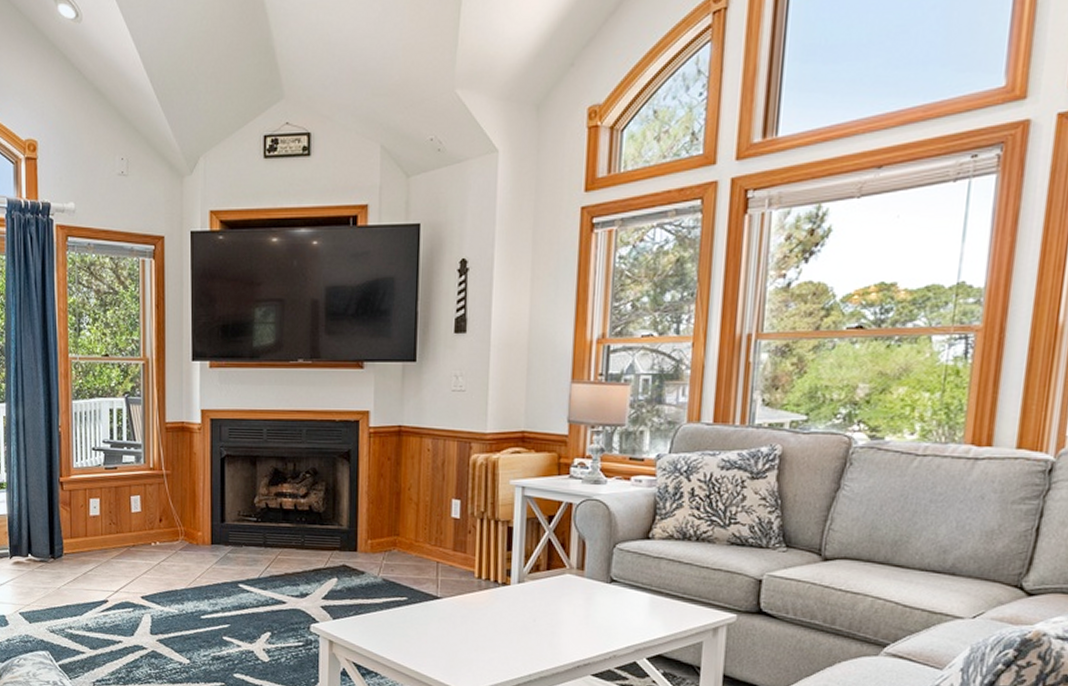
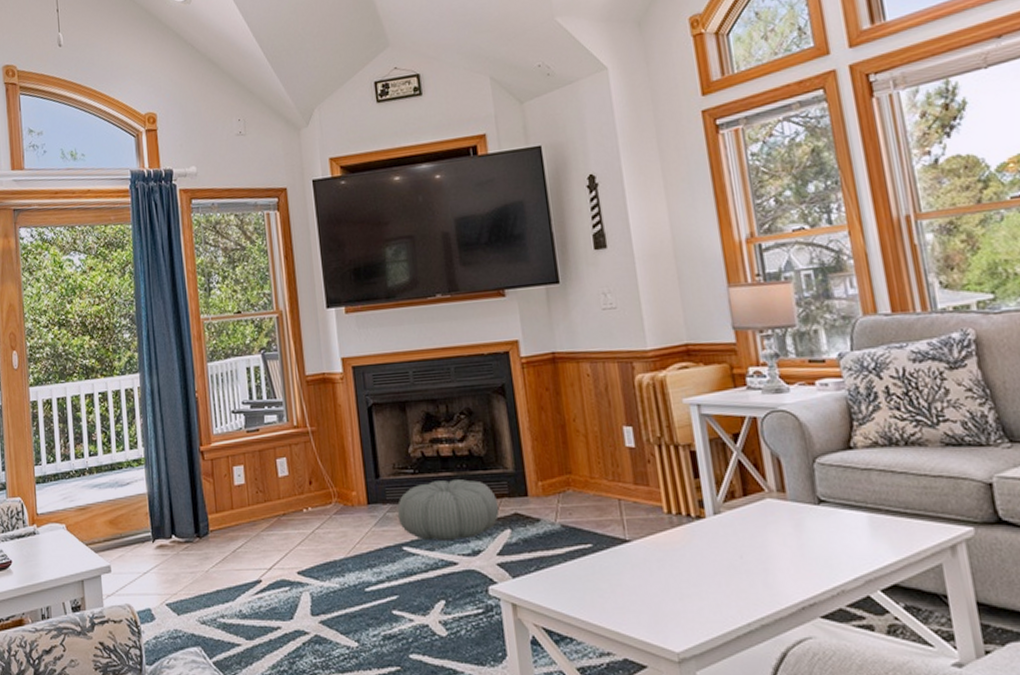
pouf: none [237,530,330,583] -> present [397,479,500,542]

